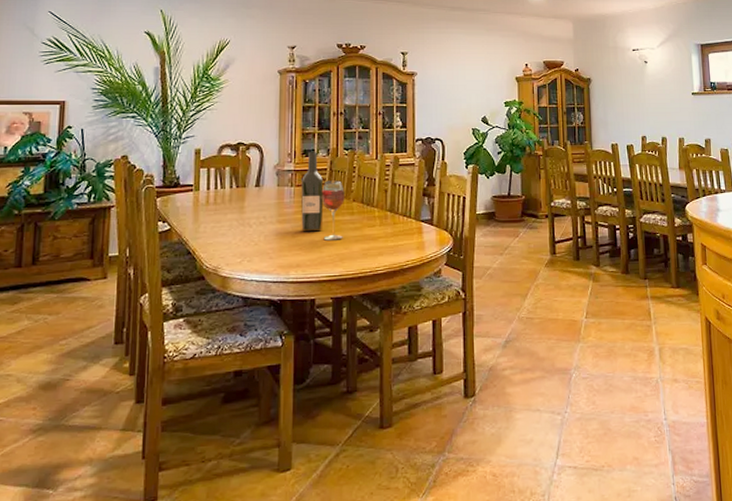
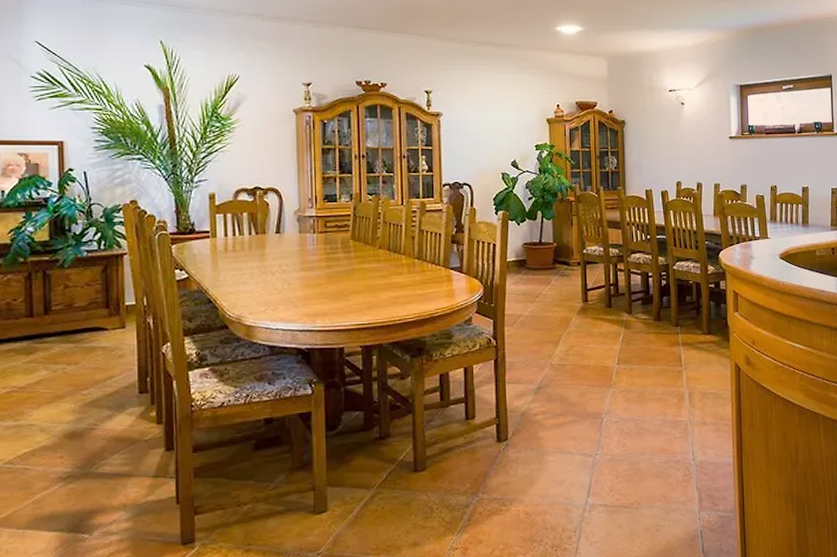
wine bottle: present [301,152,324,232] -> none [324,197,349,280]
wineglass: present [321,180,345,240] -> none [345,227,370,289]

